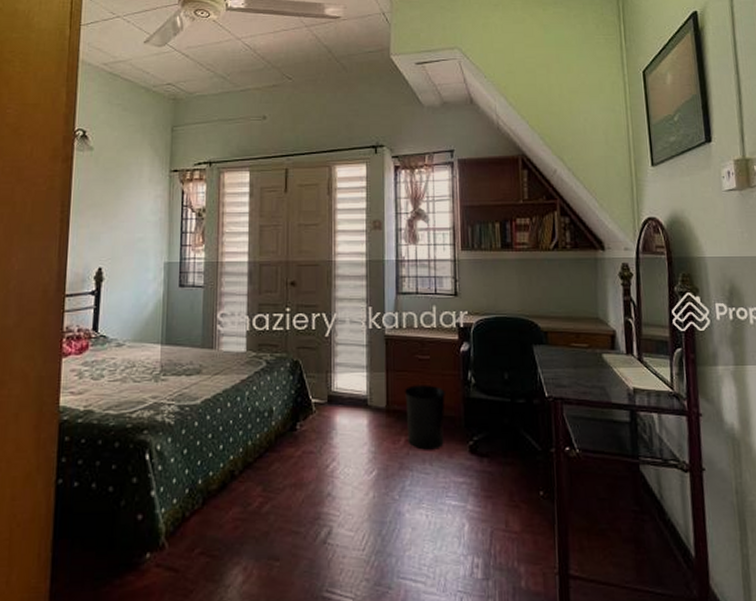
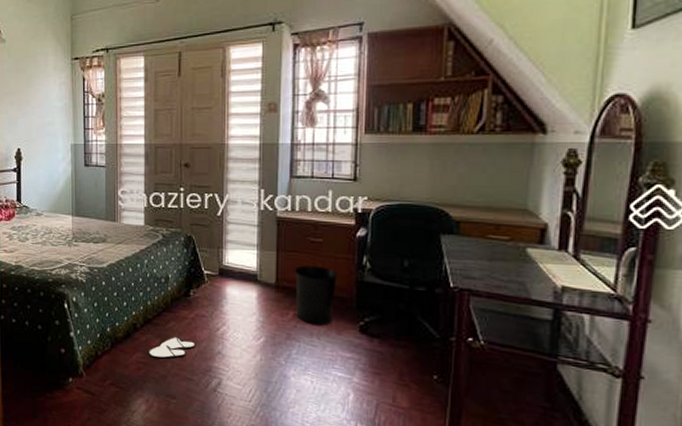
slippers: none [247,480,302,512] -> present [148,336,195,359]

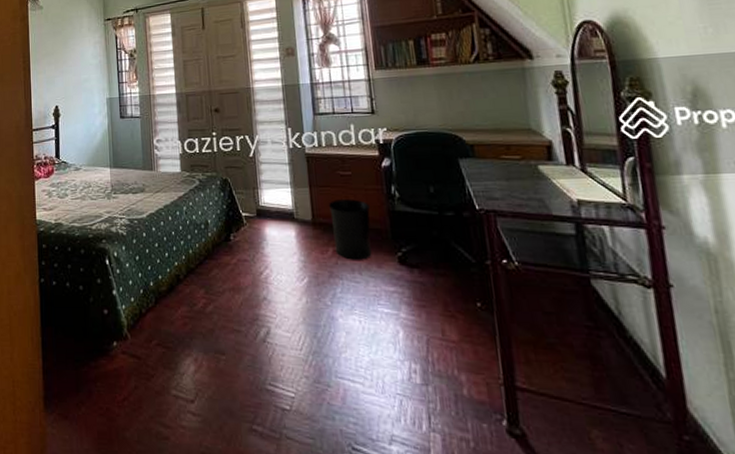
slippers: present [148,336,195,359] -> none [193,284,240,312]

